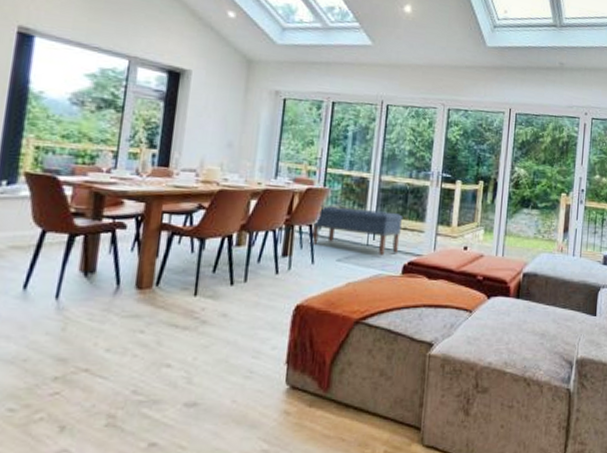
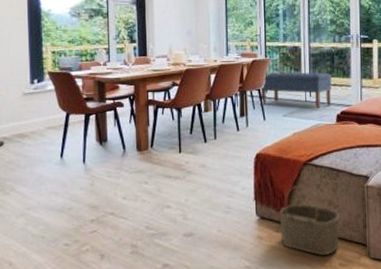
wicker basket: none [313,338,392,440] -> present [279,176,340,256]

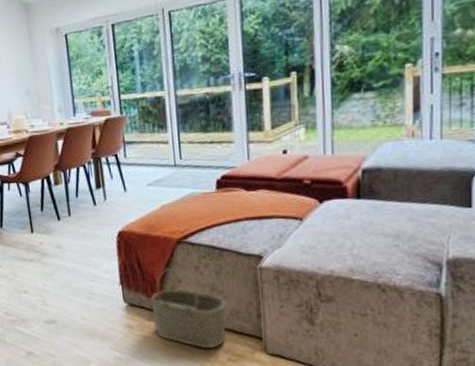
bench: present [260,72,332,108] -> none [117,127,208,174]

